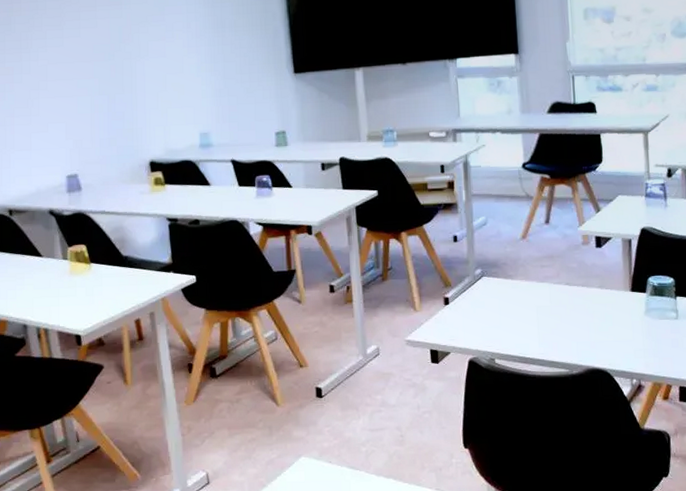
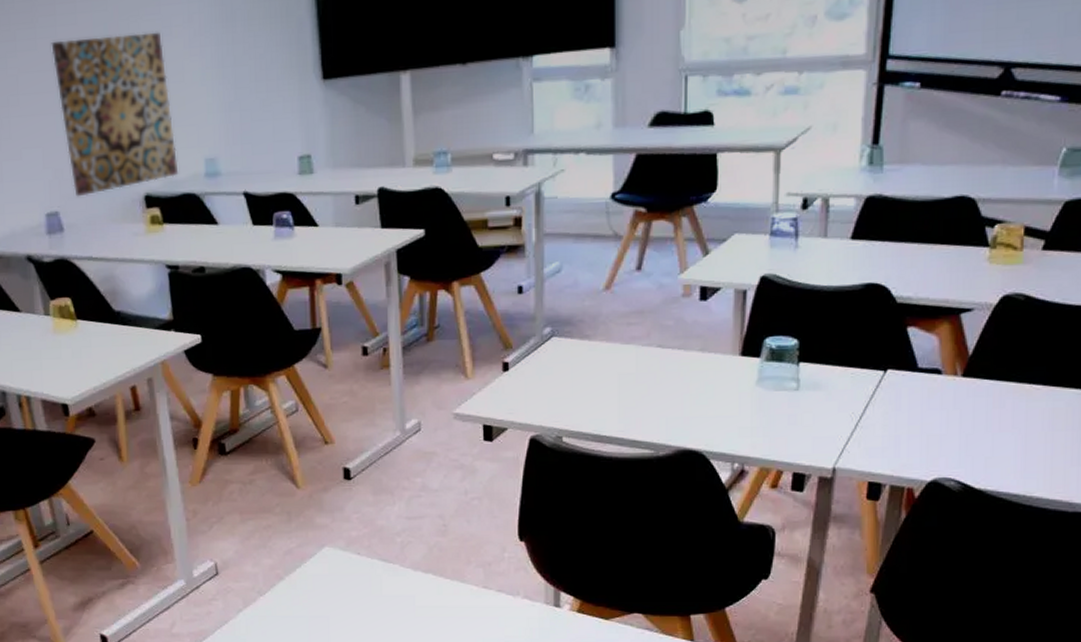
wall art: none [75,34,178,162] -> present [51,32,179,197]

